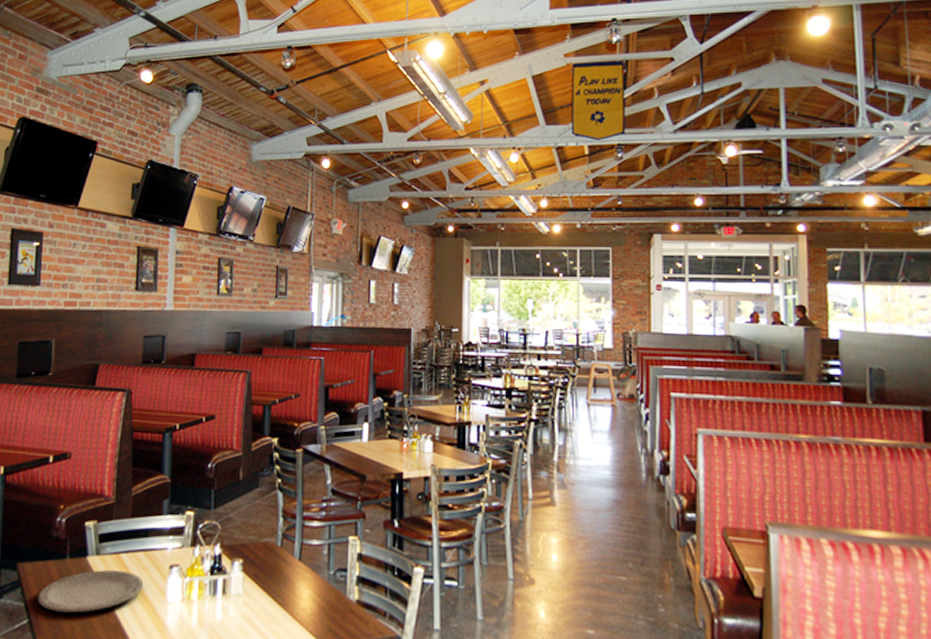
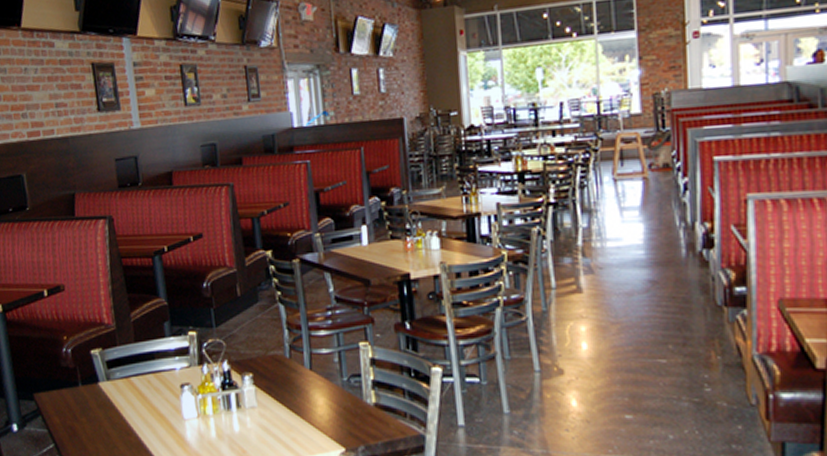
plate: present [38,569,144,613] -> none [59,392,159,435]

